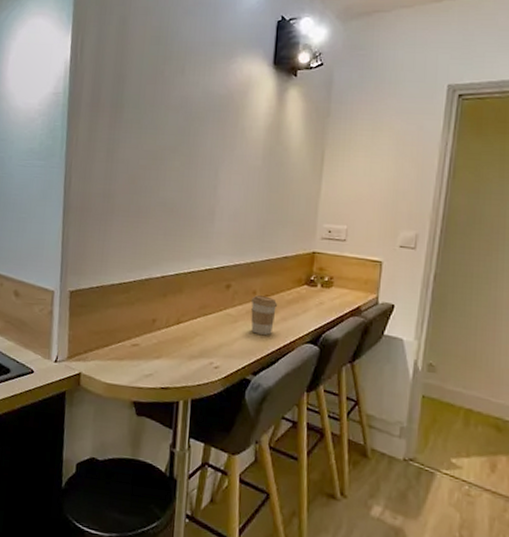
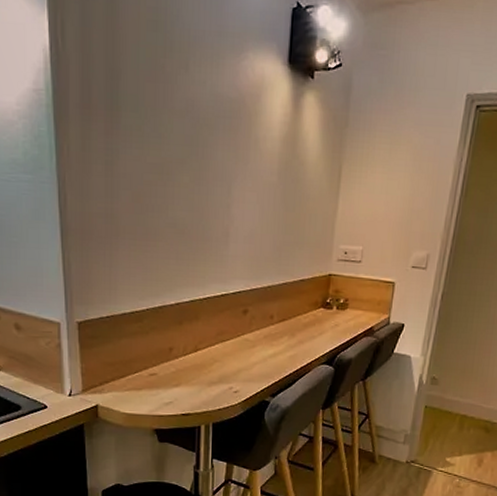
coffee cup: present [251,295,278,335] -> none [268,320,295,358]

